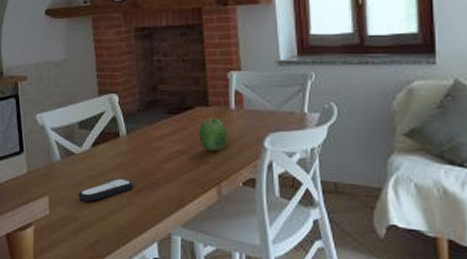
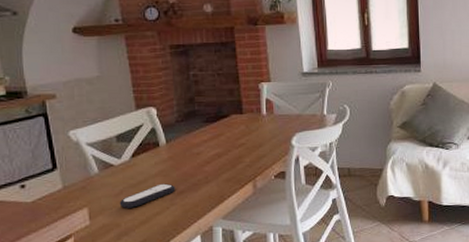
fruit: present [198,117,229,151] -> none [234,123,261,152]

